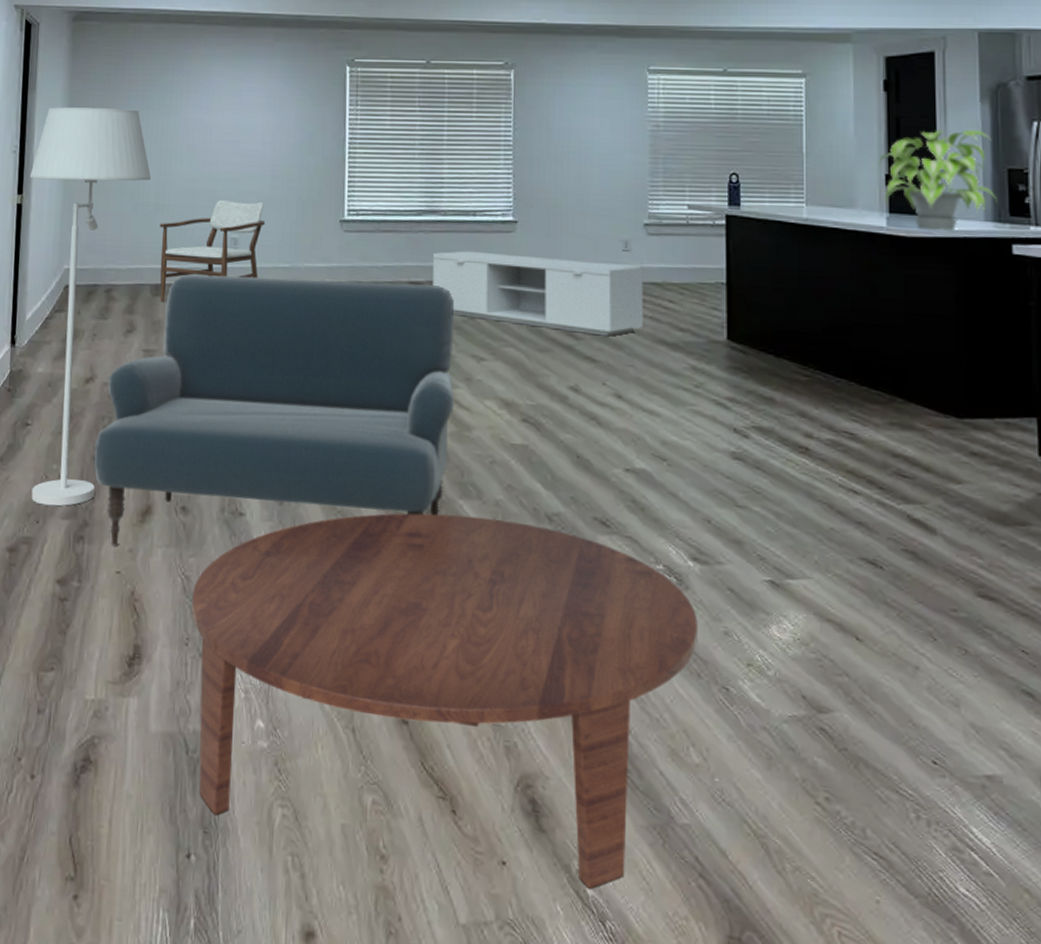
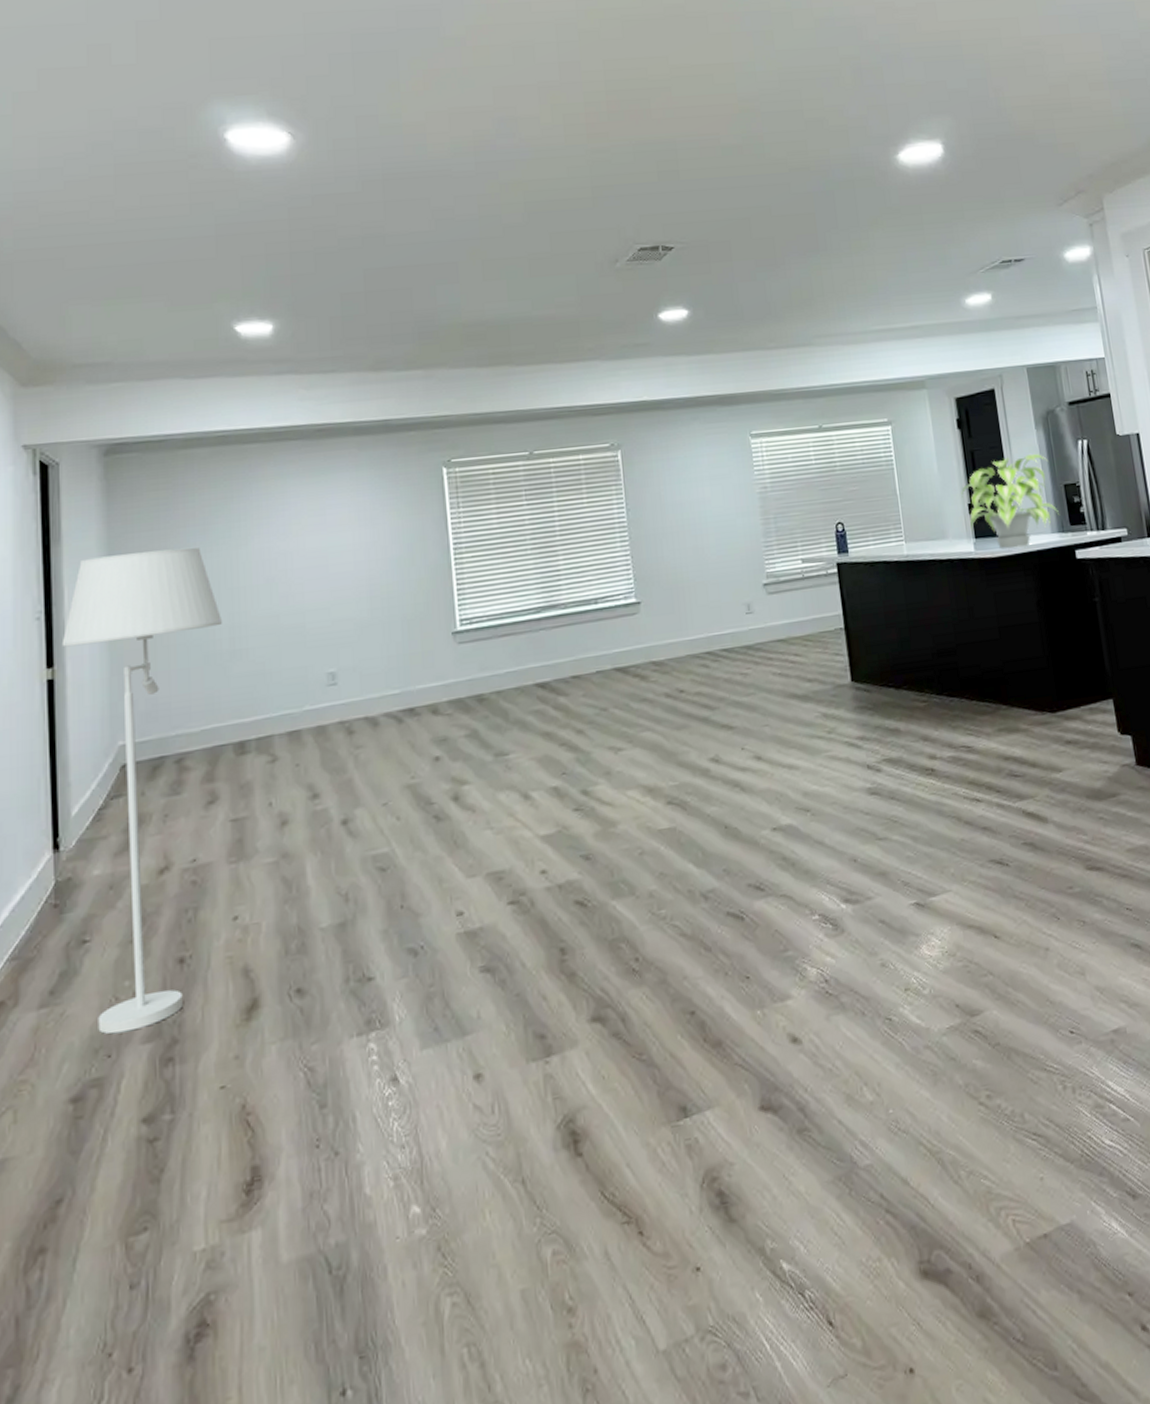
sofa: present [93,274,455,546] -> none [178,682,596,1058]
armchair: present [159,199,265,302] -> none [238,626,366,761]
coffee table: present [191,513,698,889] -> none [319,906,859,1334]
tv stand: present [432,250,643,337] -> none [556,625,773,710]

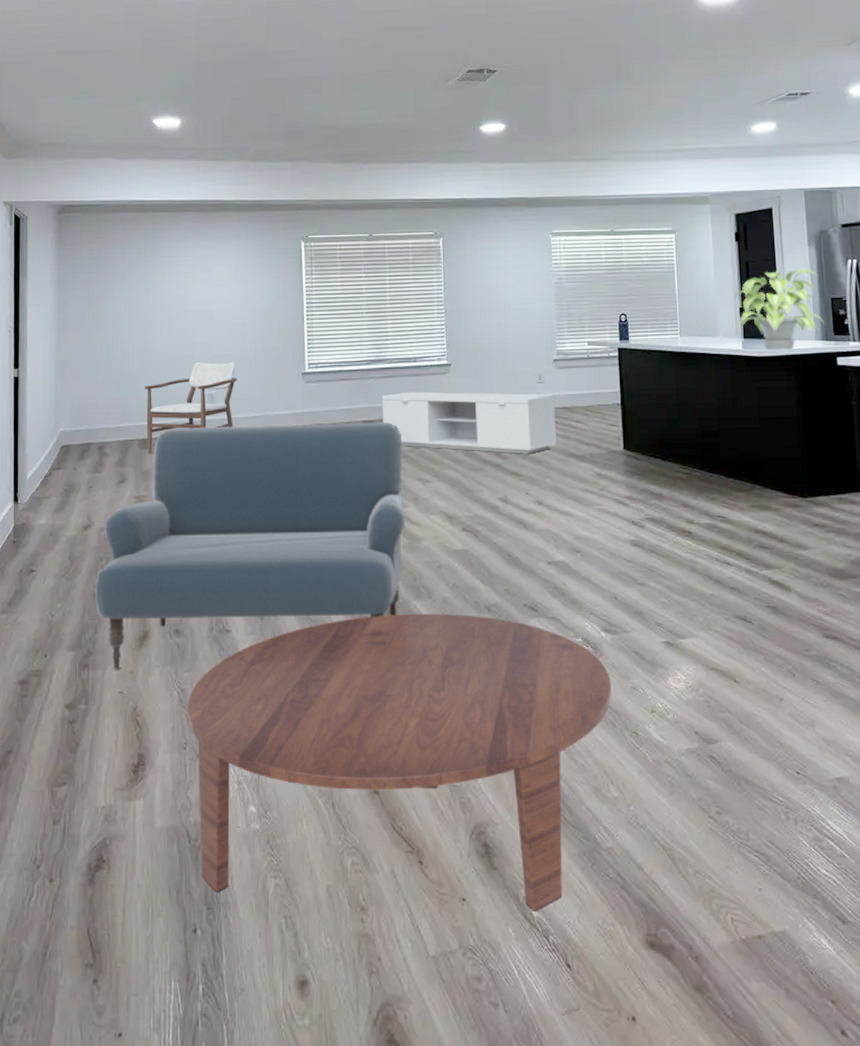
floor lamp: present [61,547,222,1035] -> none [24,288,134,641]
sofa: none [178,682,596,1058] -> present [94,422,405,670]
armchair: none [238,626,366,761] -> present [144,361,237,454]
coffee table: none [319,906,859,1334] -> present [188,613,612,911]
tv stand: none [556,625,773,710] -> present [381,391,557,454]

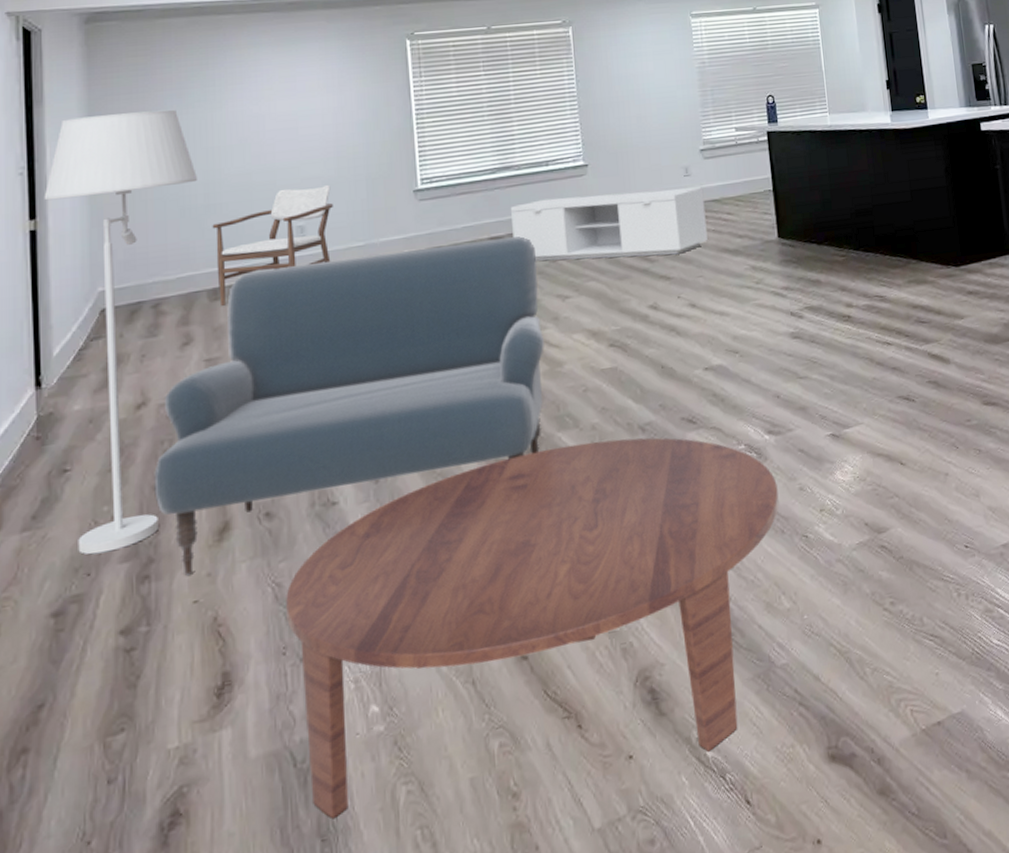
floor lamp: none [24,288,134,641] -> present [44,109,197,555]
plant: present [734,269,824,351] -> none [880,36,967,122]

